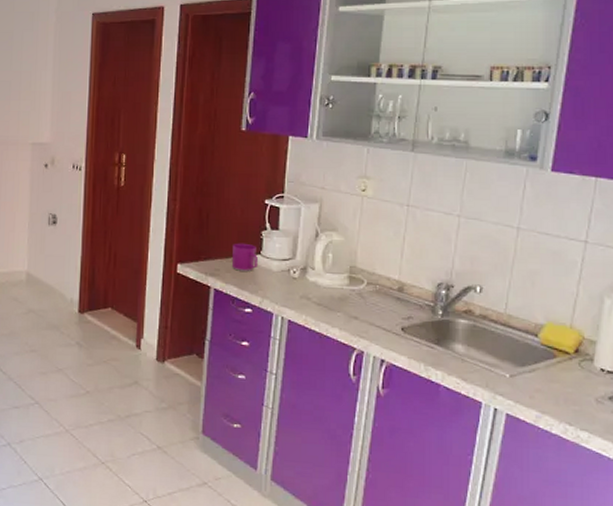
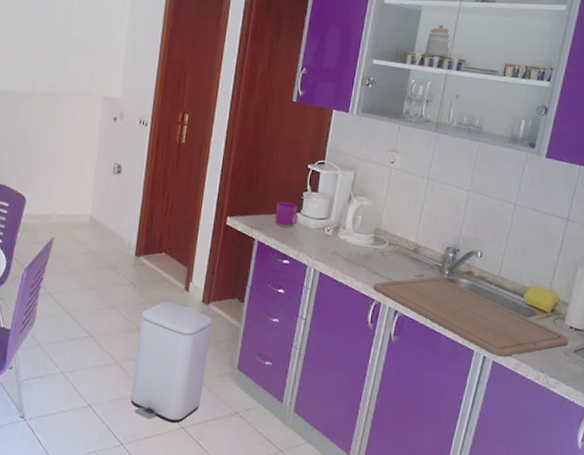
pedal bin: none [85,361,169,496] -> present [131,302,212,423]
chopping board: none [353,318,601,409] -> present [373,277,569,357]
jar: none [391,29,423,67] -> present [424,24,452,58]

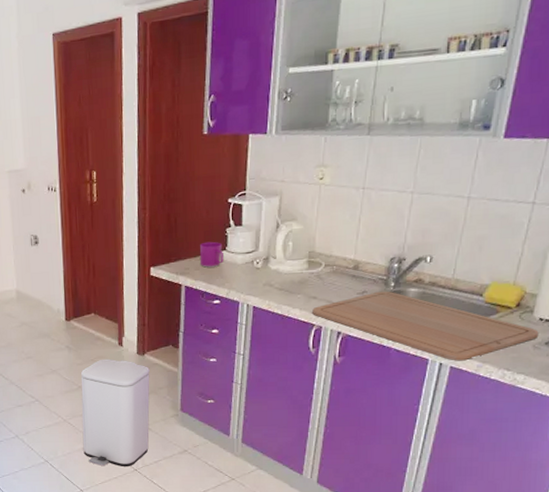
jar: present [424,24,452,58] -> none [348,8,380,50]

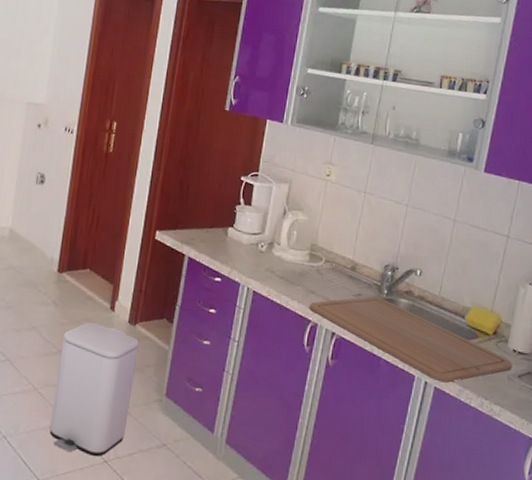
mug: present [200,241,223,268] -> none [207,215,230,243]

